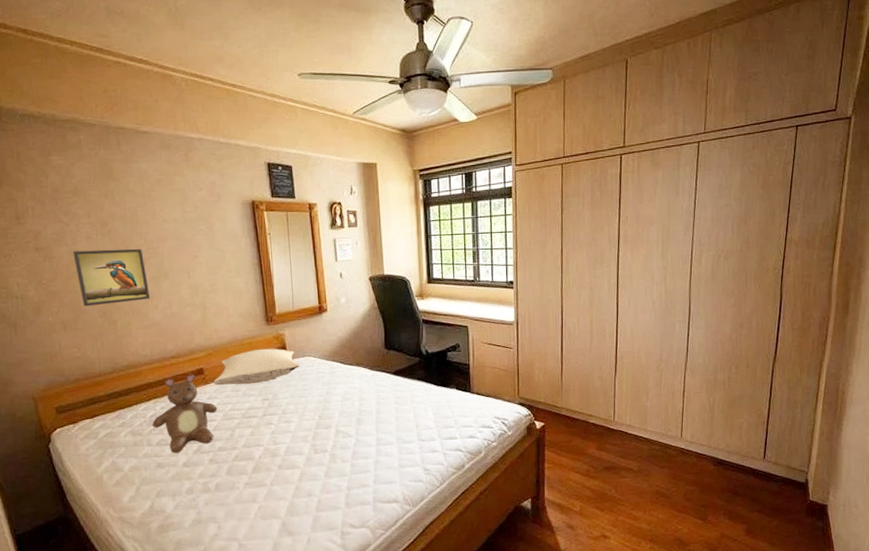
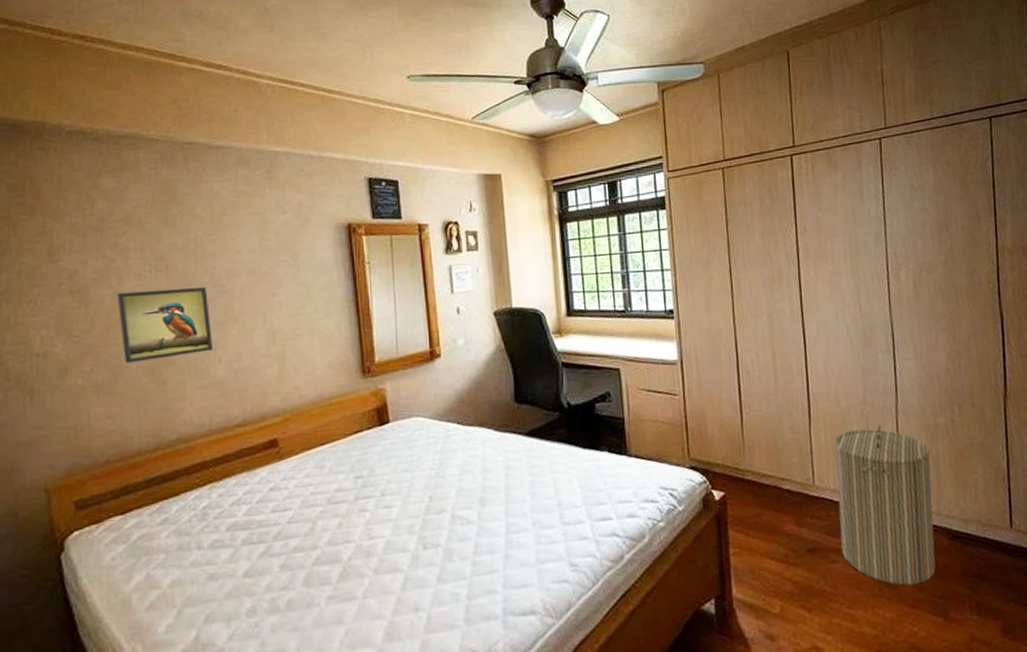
teddy bear: present [152,374,218,454] -> none [204,447,295,559]
pillow: present [213,348,300,385] -> none [290,408,405,461]
laundry hamper: none [630,378,708,496] -> present [834,425,936,586]

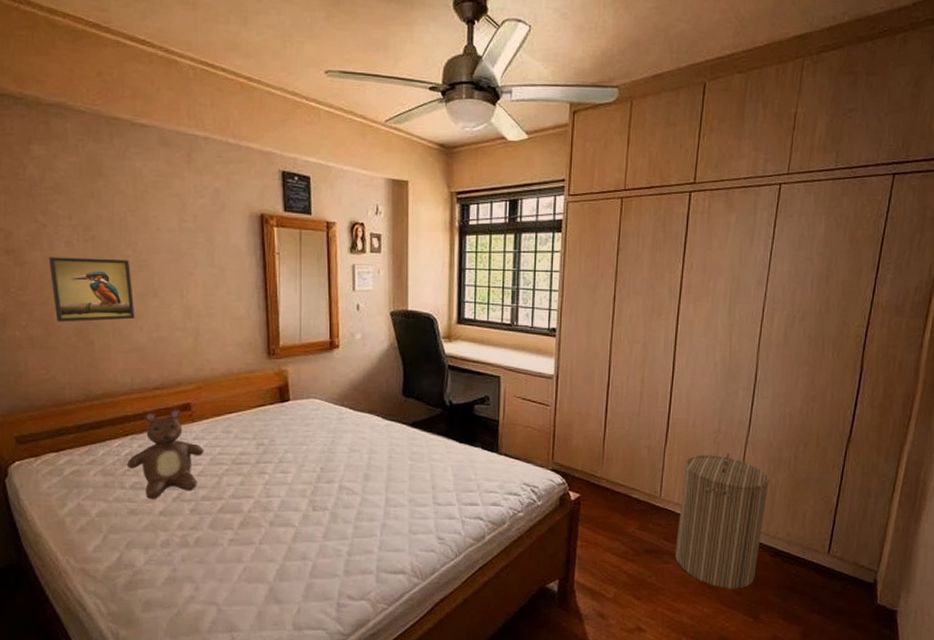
teddy bear: none [204,447,295,559] -> present [126,409,204,500]

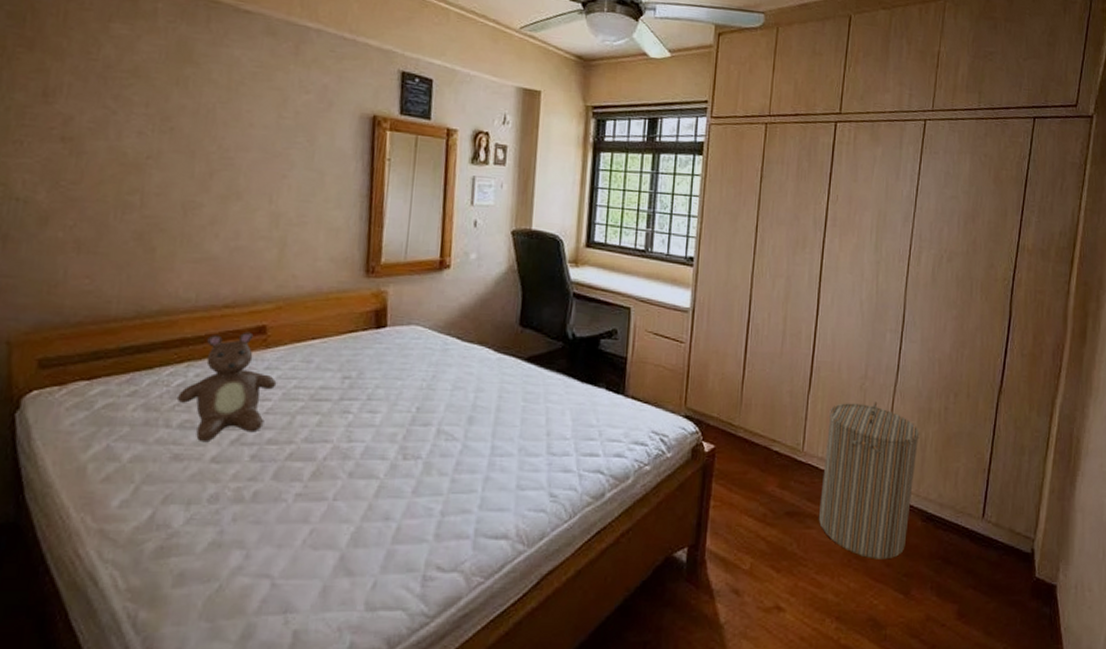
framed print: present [48,257,135,322] -> none [112,147,213,225]

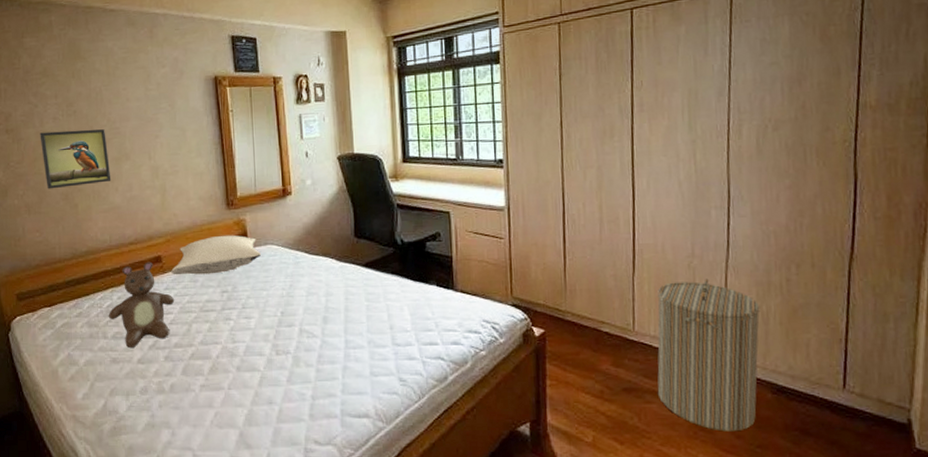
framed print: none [112,147,213,225] -> present [40,129,111,189]
pillow: none [277,307,403,355] -> present [171,235,262,275]

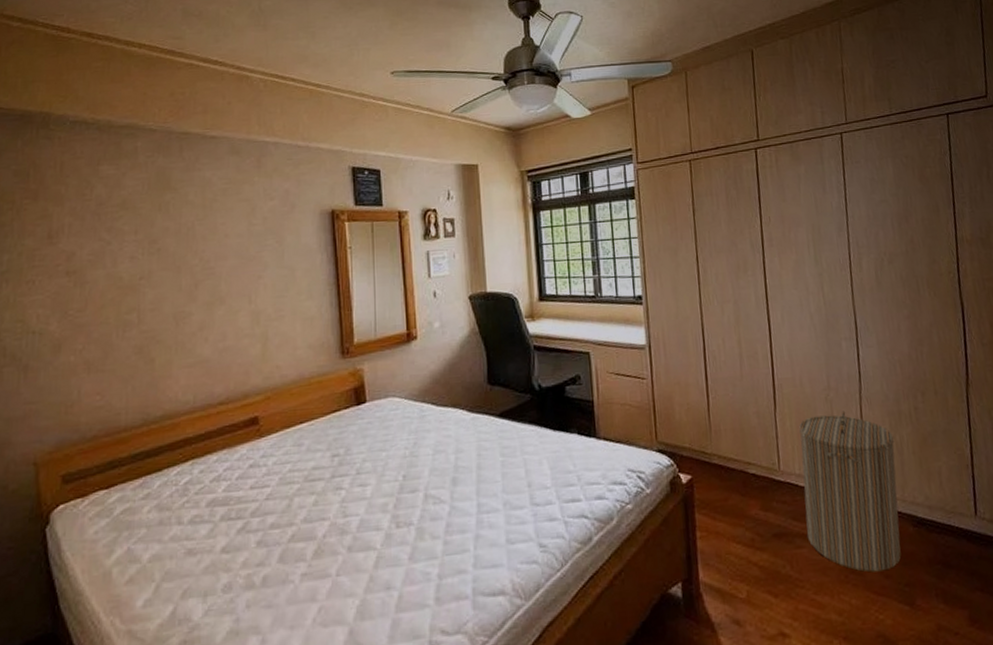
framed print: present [40,129,111,189] -> none [111,269,200,342]
teddy bear: present [108,261,175,349] -> none [185,424,273,535]
pillow: present [171,235,262,275] -> none [270,387,382,438]

